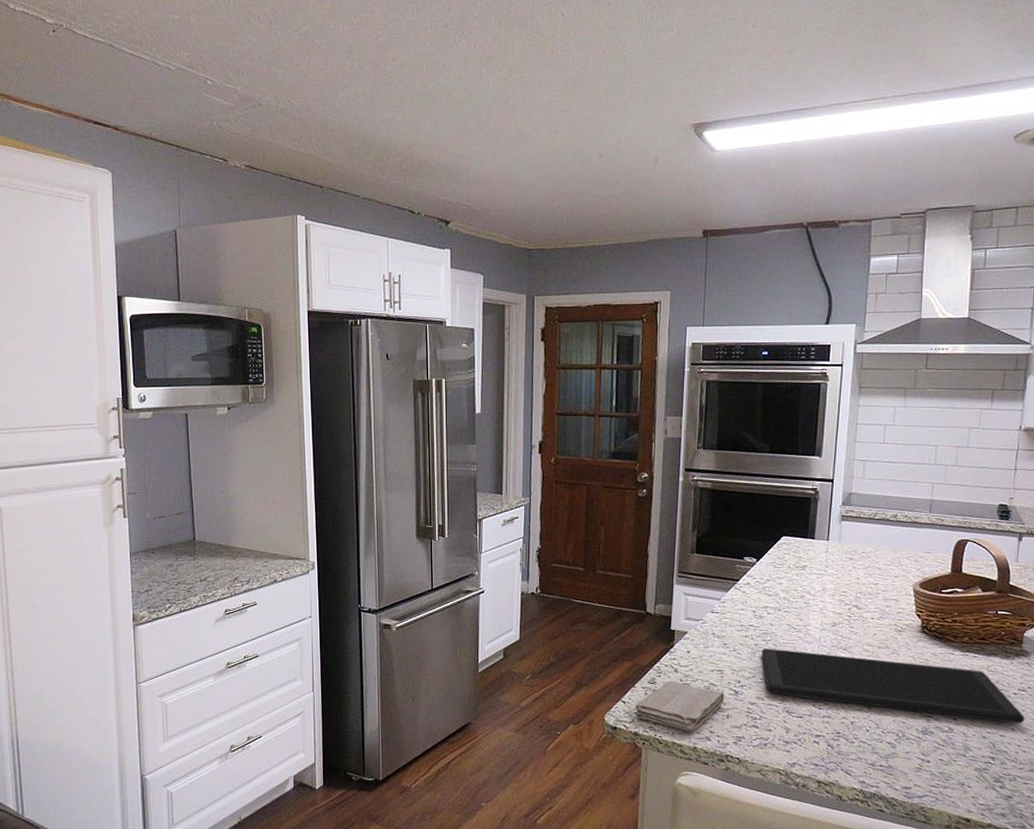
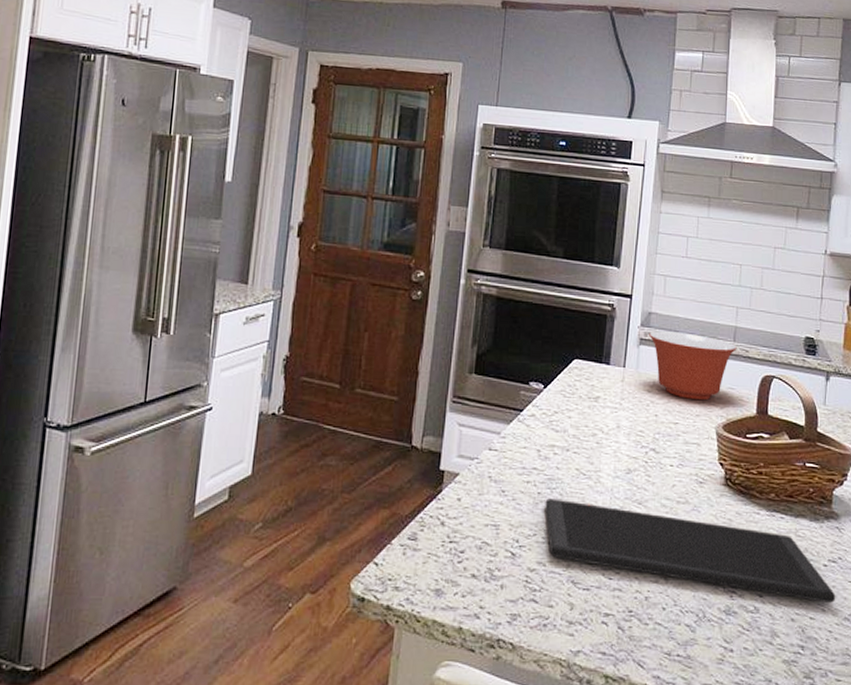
washcloth: present [635,680,725,730] -> none [388,536,500,604]
mixing bowl: none [850,508,933,564] -> present [649,331,737,401]

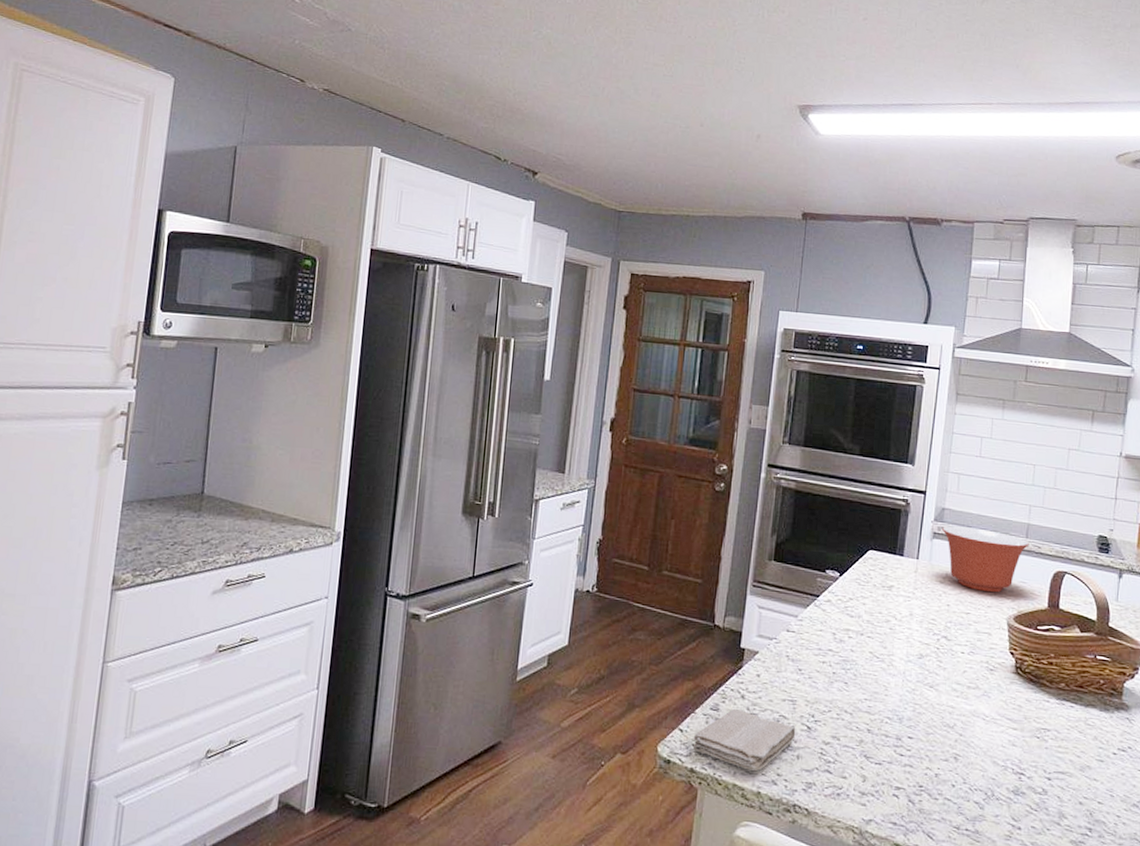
washcloth: none [388,536,500,604] -> present [692,708,796,771]
cutting board: present [545,498,836,603] -> none [839,678,1125,789]

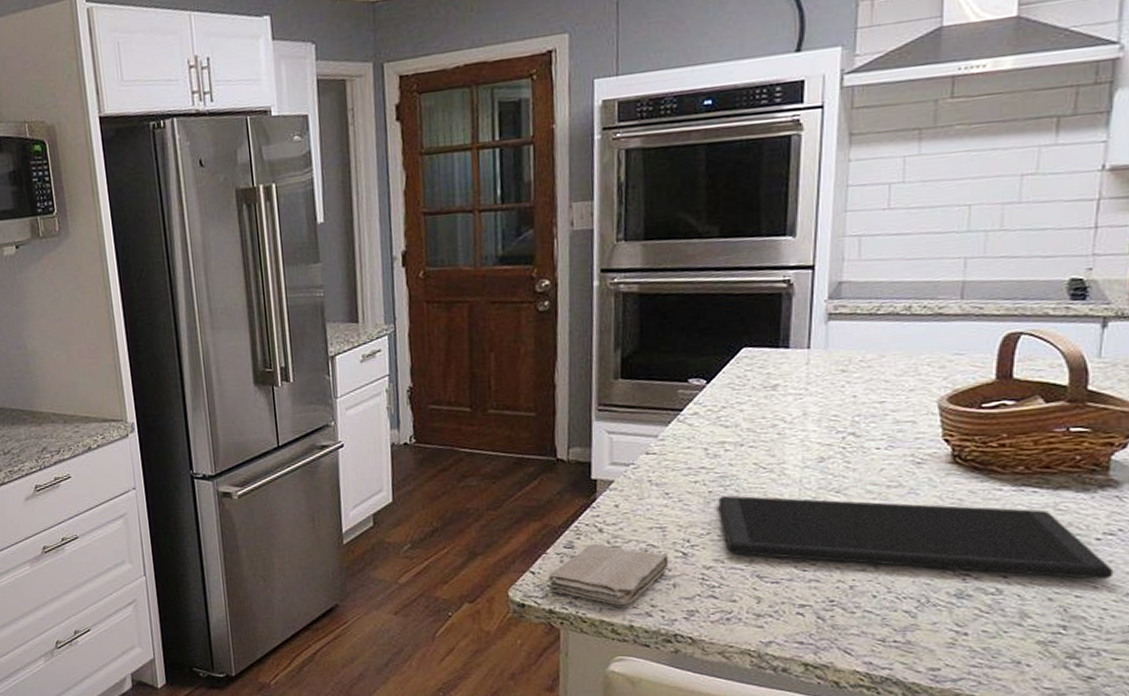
cutting board: none [839,678,1125,789] -> present [718,495,1114,579]
mixing bowl: present [942,526,1030,593] -> none [840,298,966,373]

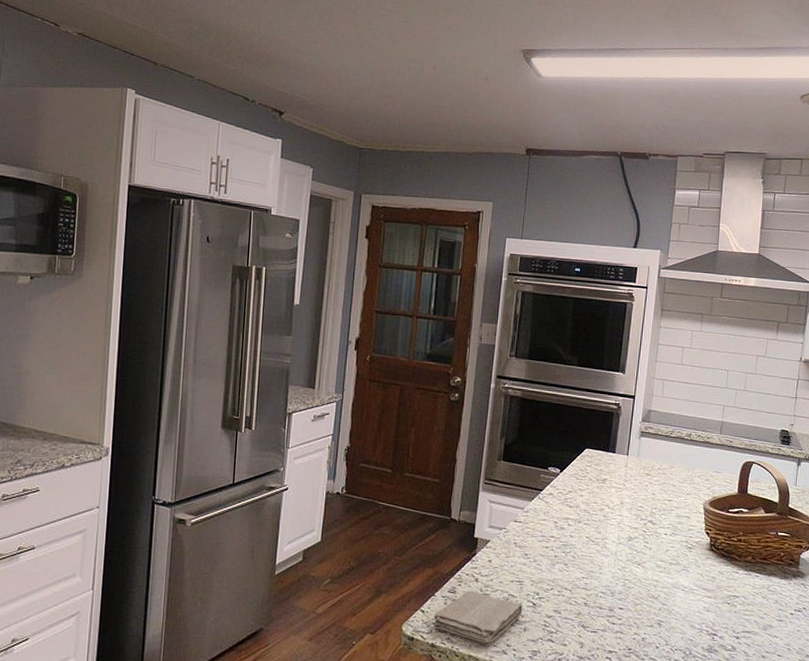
cutting board: present [718,495,1114,579] -> none [560,560,800,643]

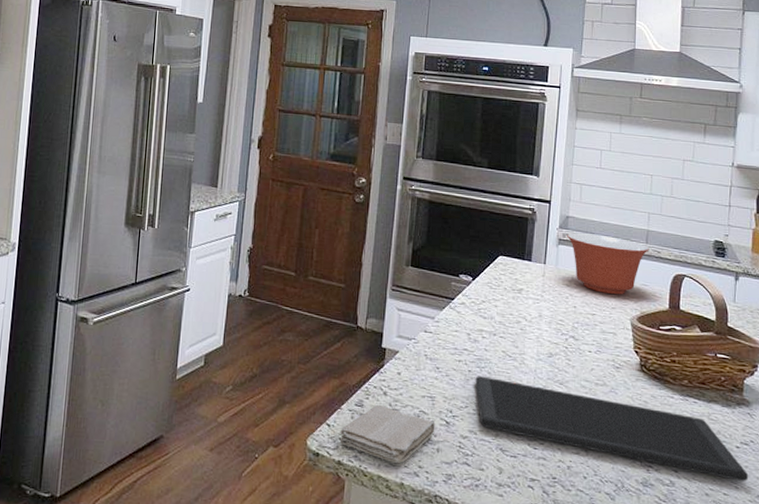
cutting board: none [560,560,800,643] -> present [475,376,749,481]
mixing bowl: none [649,425,723,482] -> present [567,233,649,295]

